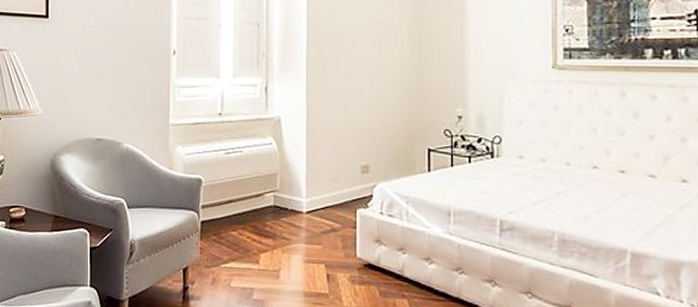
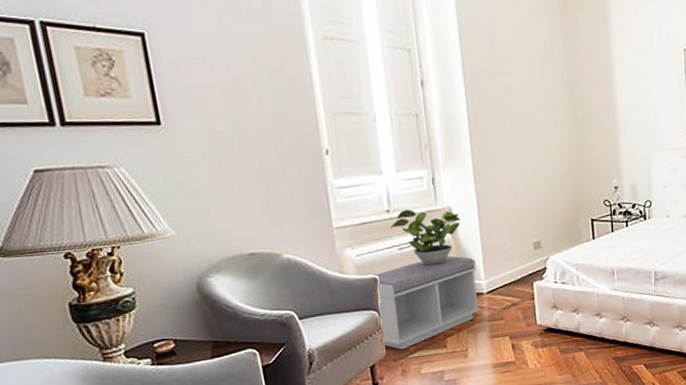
bench: none [197,167,298,257] -> present [372,256,480,350]
potted plant: none [219,114,289,175] -> present [389,209,461,265]

